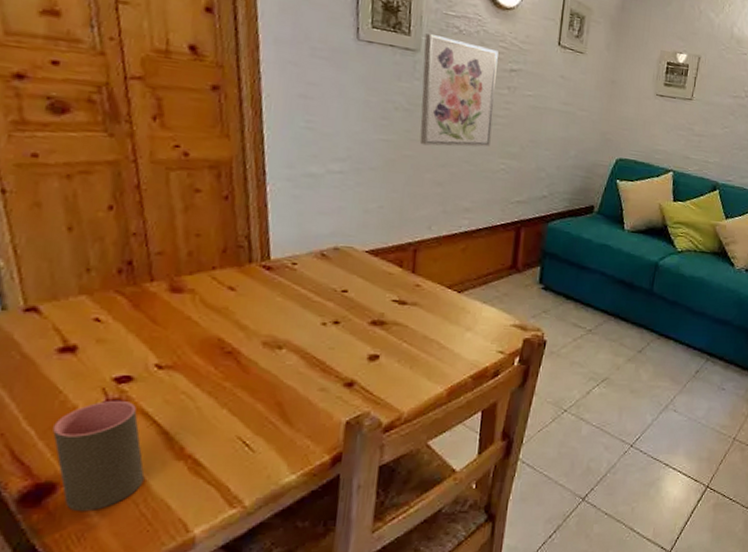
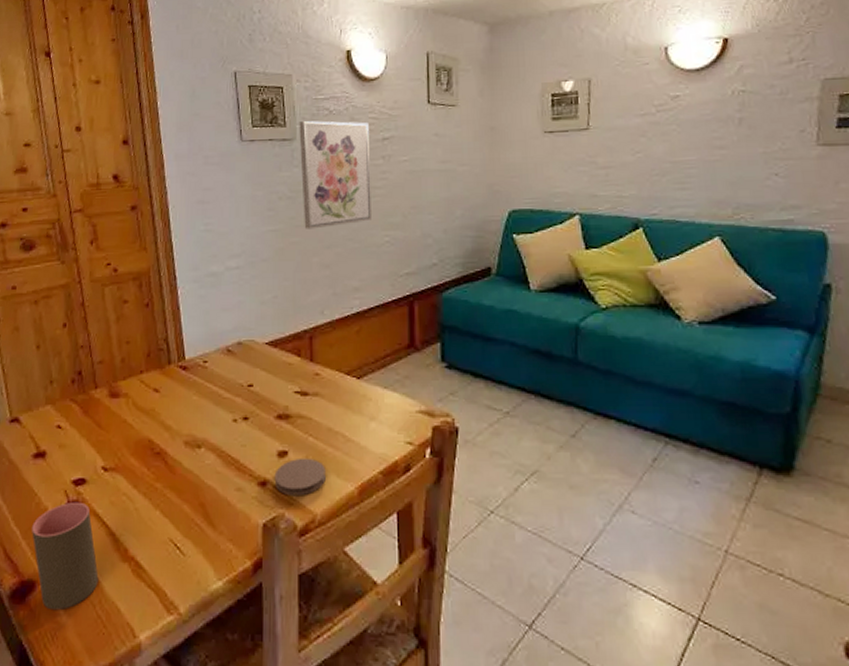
coaster: none [362,362,417,397] -> present [274,458,326,496]

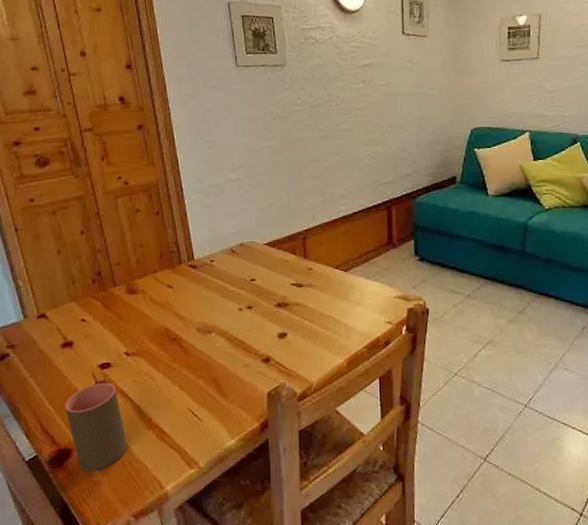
coaster: present [274,458,326,496] -> none [276,338,319,369]
wall art: present [299,121,371,229] -> none [289,48,354,145]

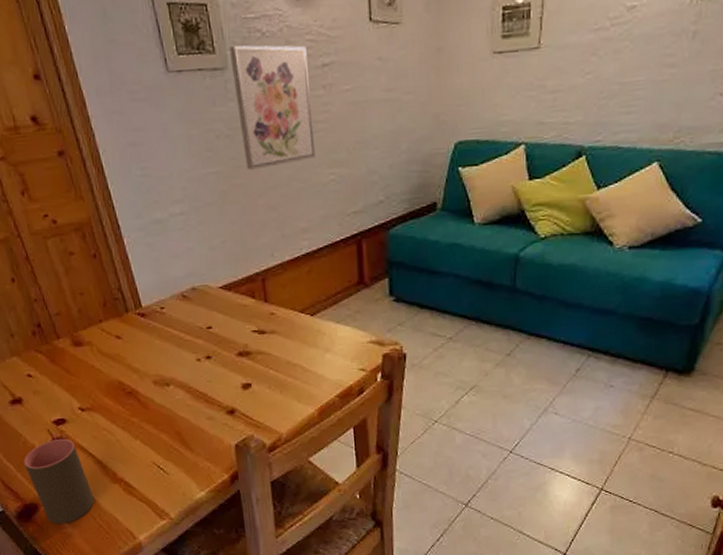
wall art: none [289,48,354,145] -> present [229,45,315,170]

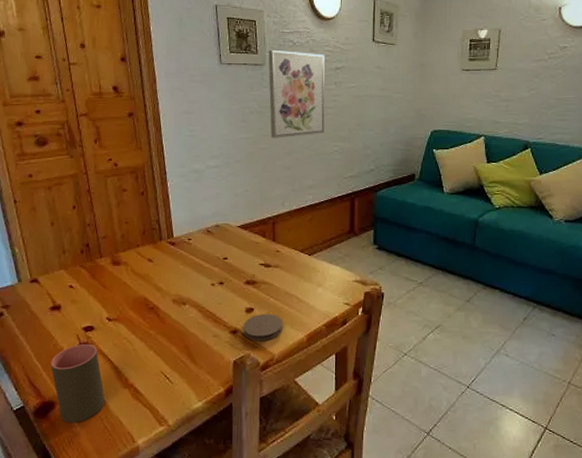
coaster: none [241,388,288,421] -> present [243,313,282,342]

